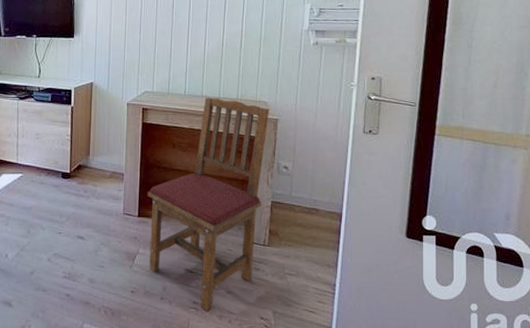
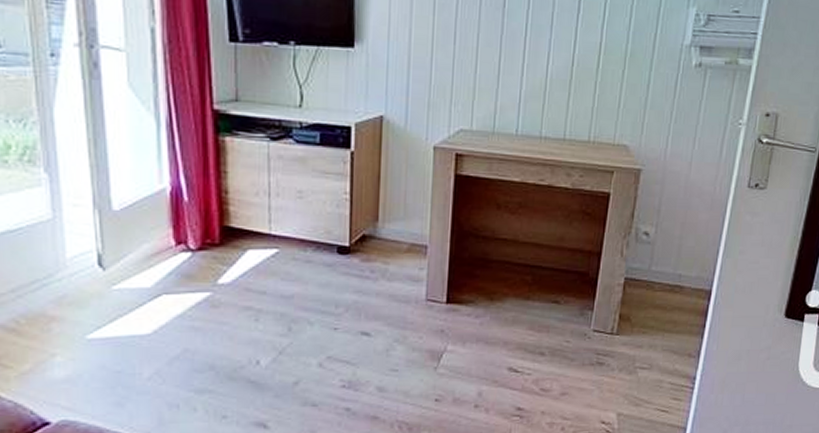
dining chair: present [147,97,269,313] -> none [459,138,630,420]

